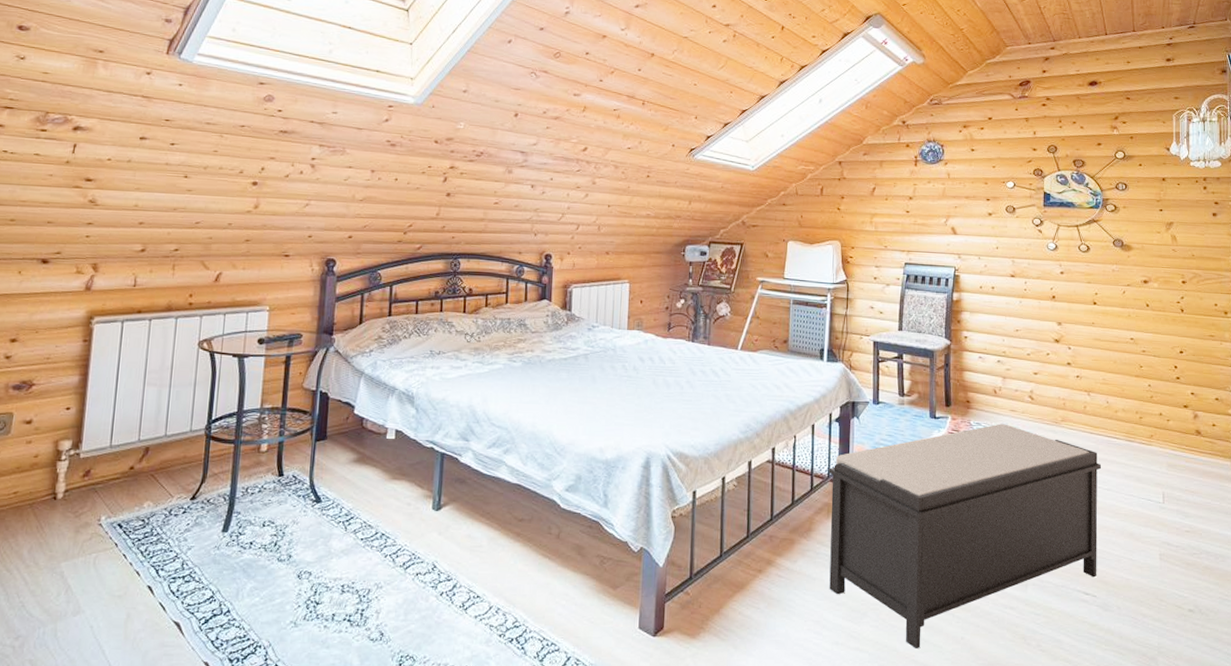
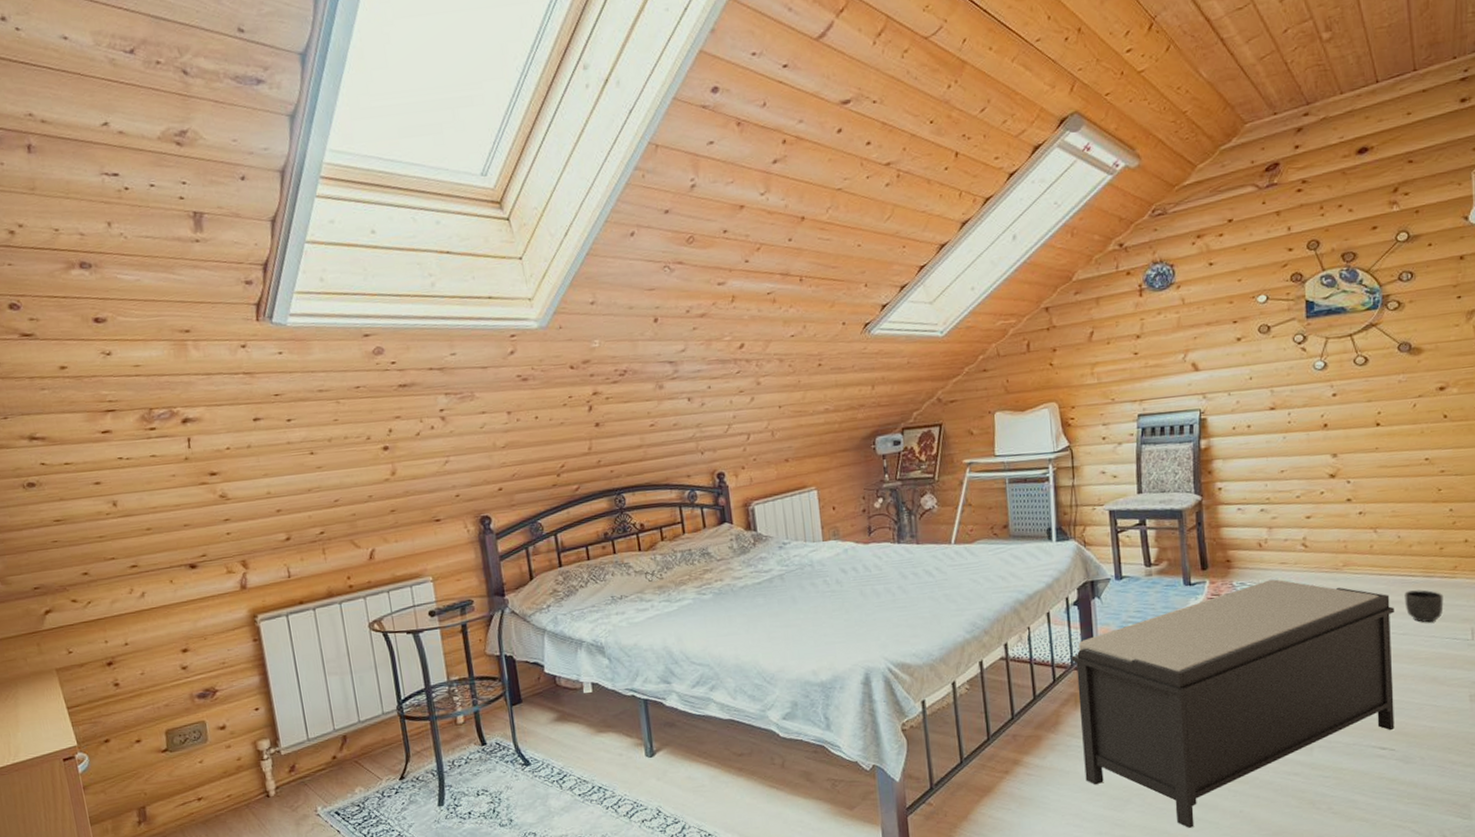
planter: none [1110,451,1141,483] -> present [1404,590,1444,623]

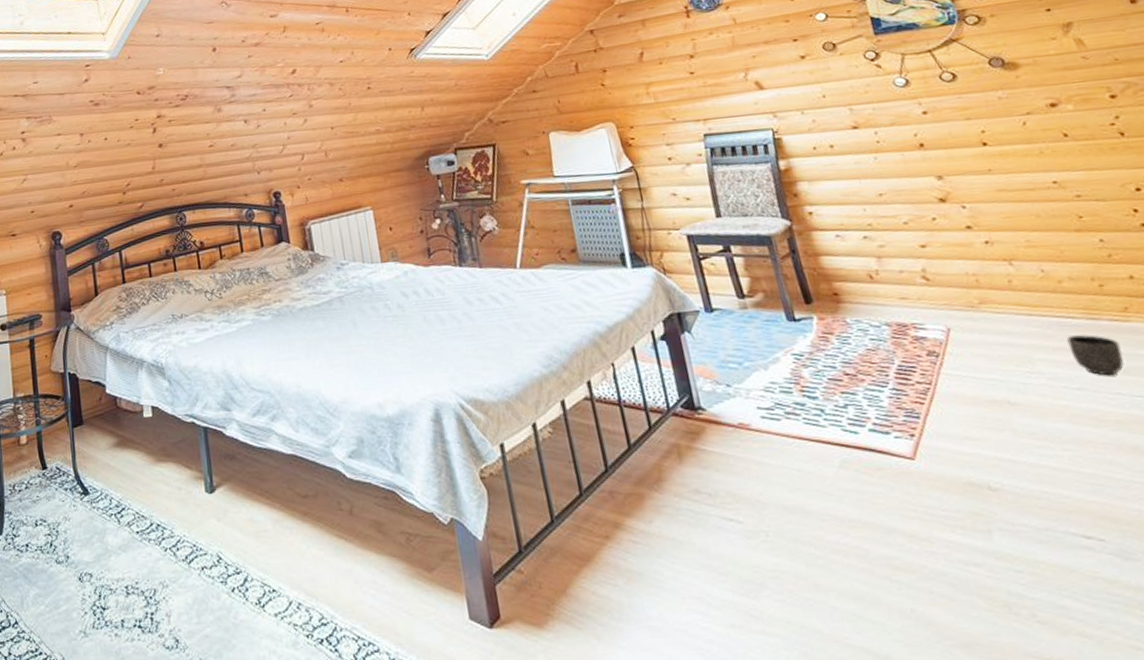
bench: present [1072,579,1395,828] -> none [667,316,1097,628]

